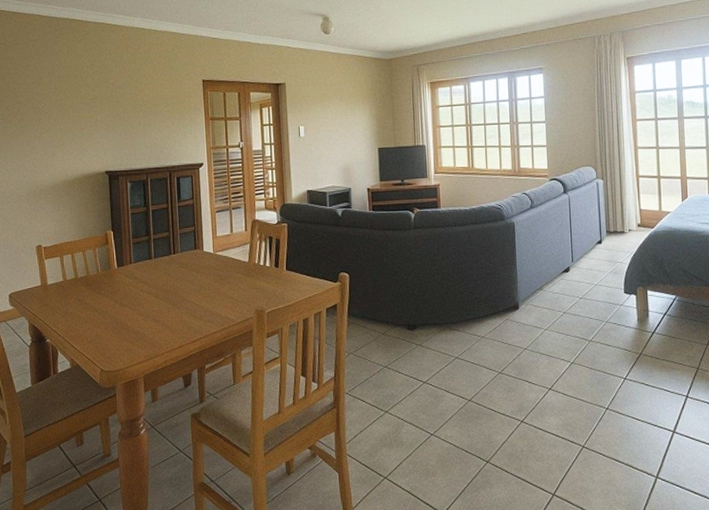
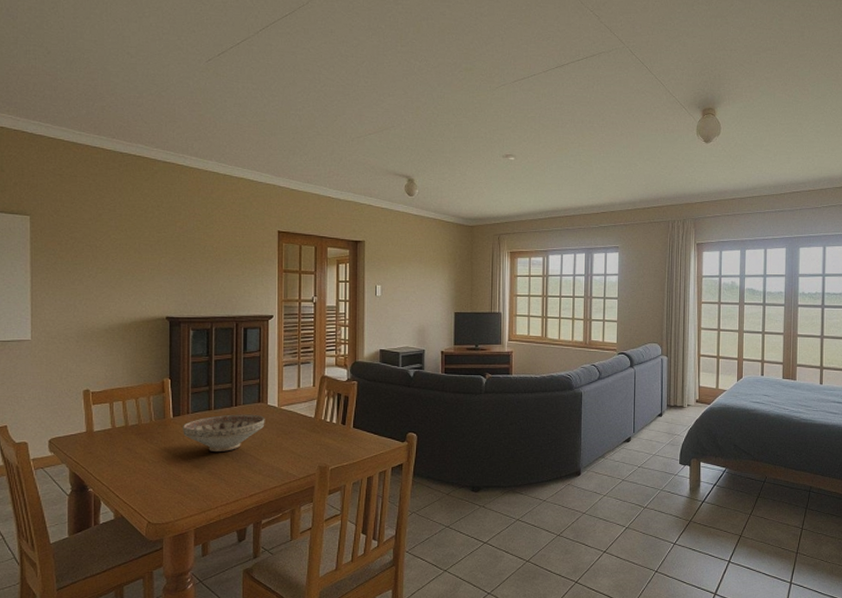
decorative bowl: none [127,261,202,299] -> present [183,414,265,451]

